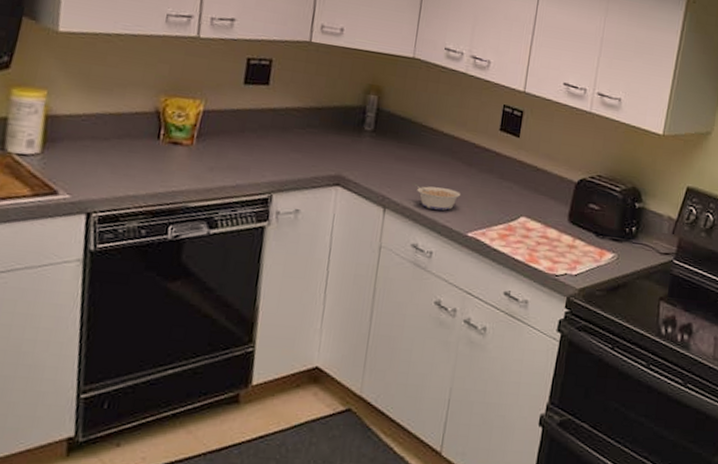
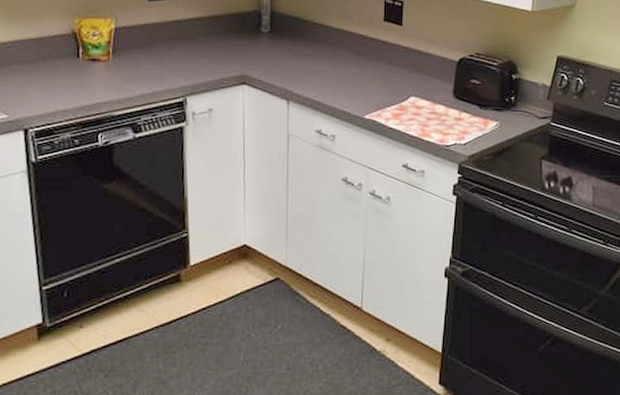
legume: present [412,181,461,211] -> none [310,74,355,98]

